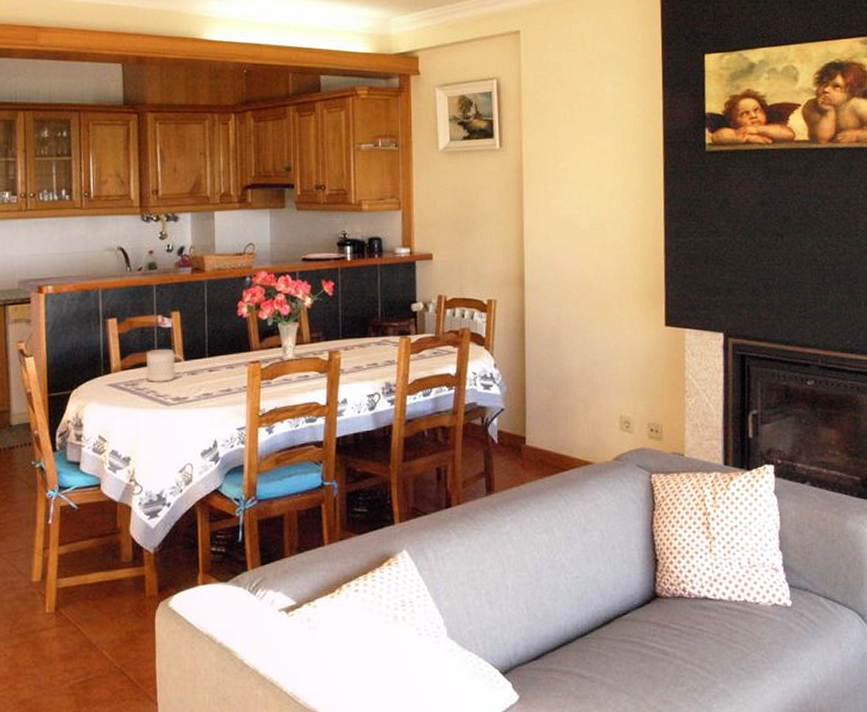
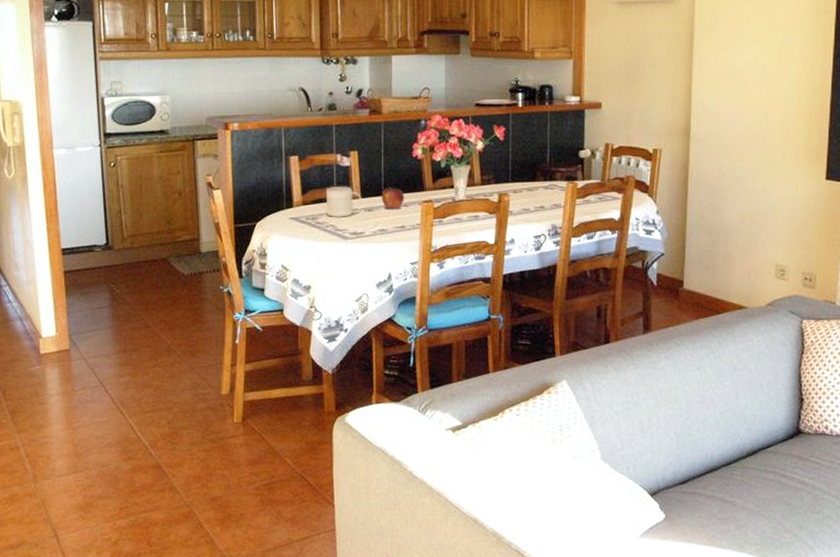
fruit: none [205,348,230,373] -> present [381,187,404,210]

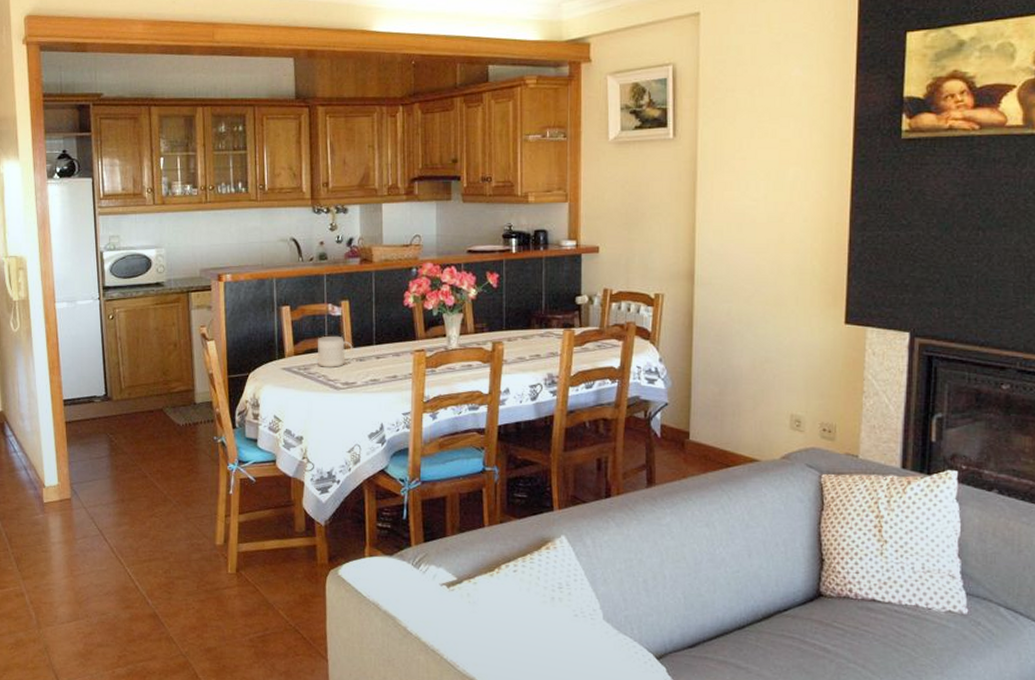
fruit: present [381,187,404,210] -> none [373,336,396,360]

